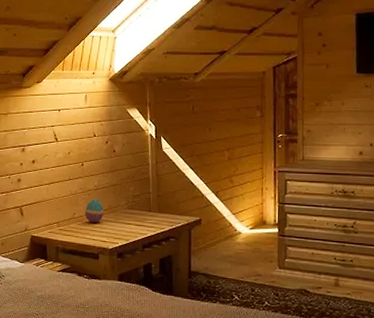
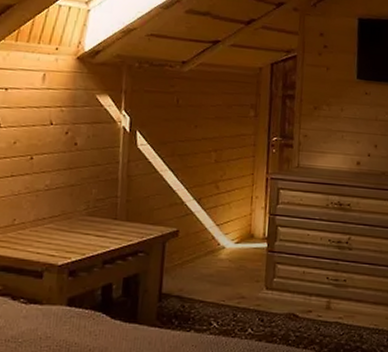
decorative egg: present [84,199,104,223] -> none [28,202,55,232]

